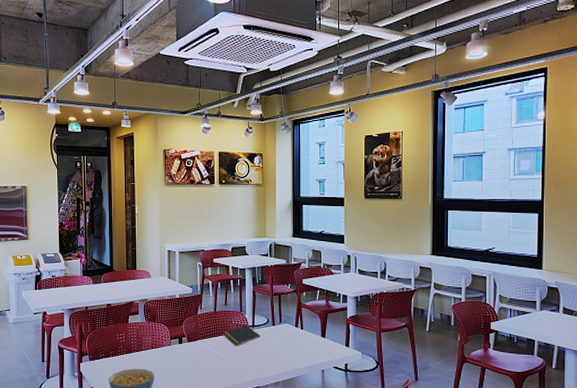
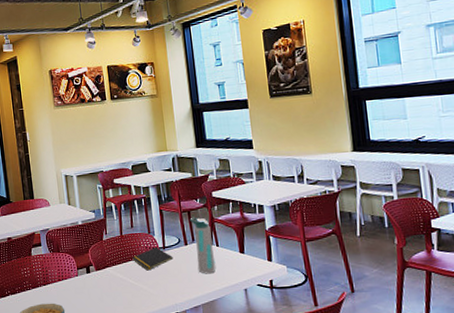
water bottle: none [280,300,299,354] -> present [190,217,217,274]

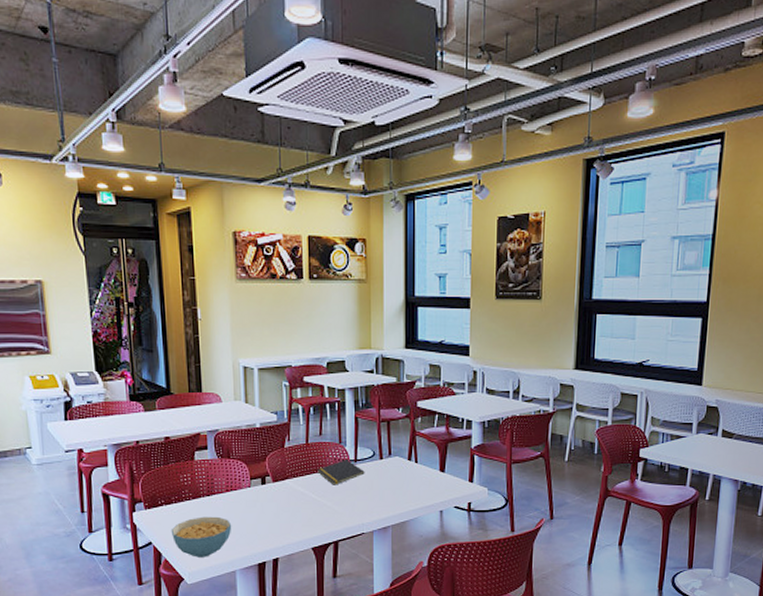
water bottle: present [190,217,217,274] -> none [389,428,412,493]

